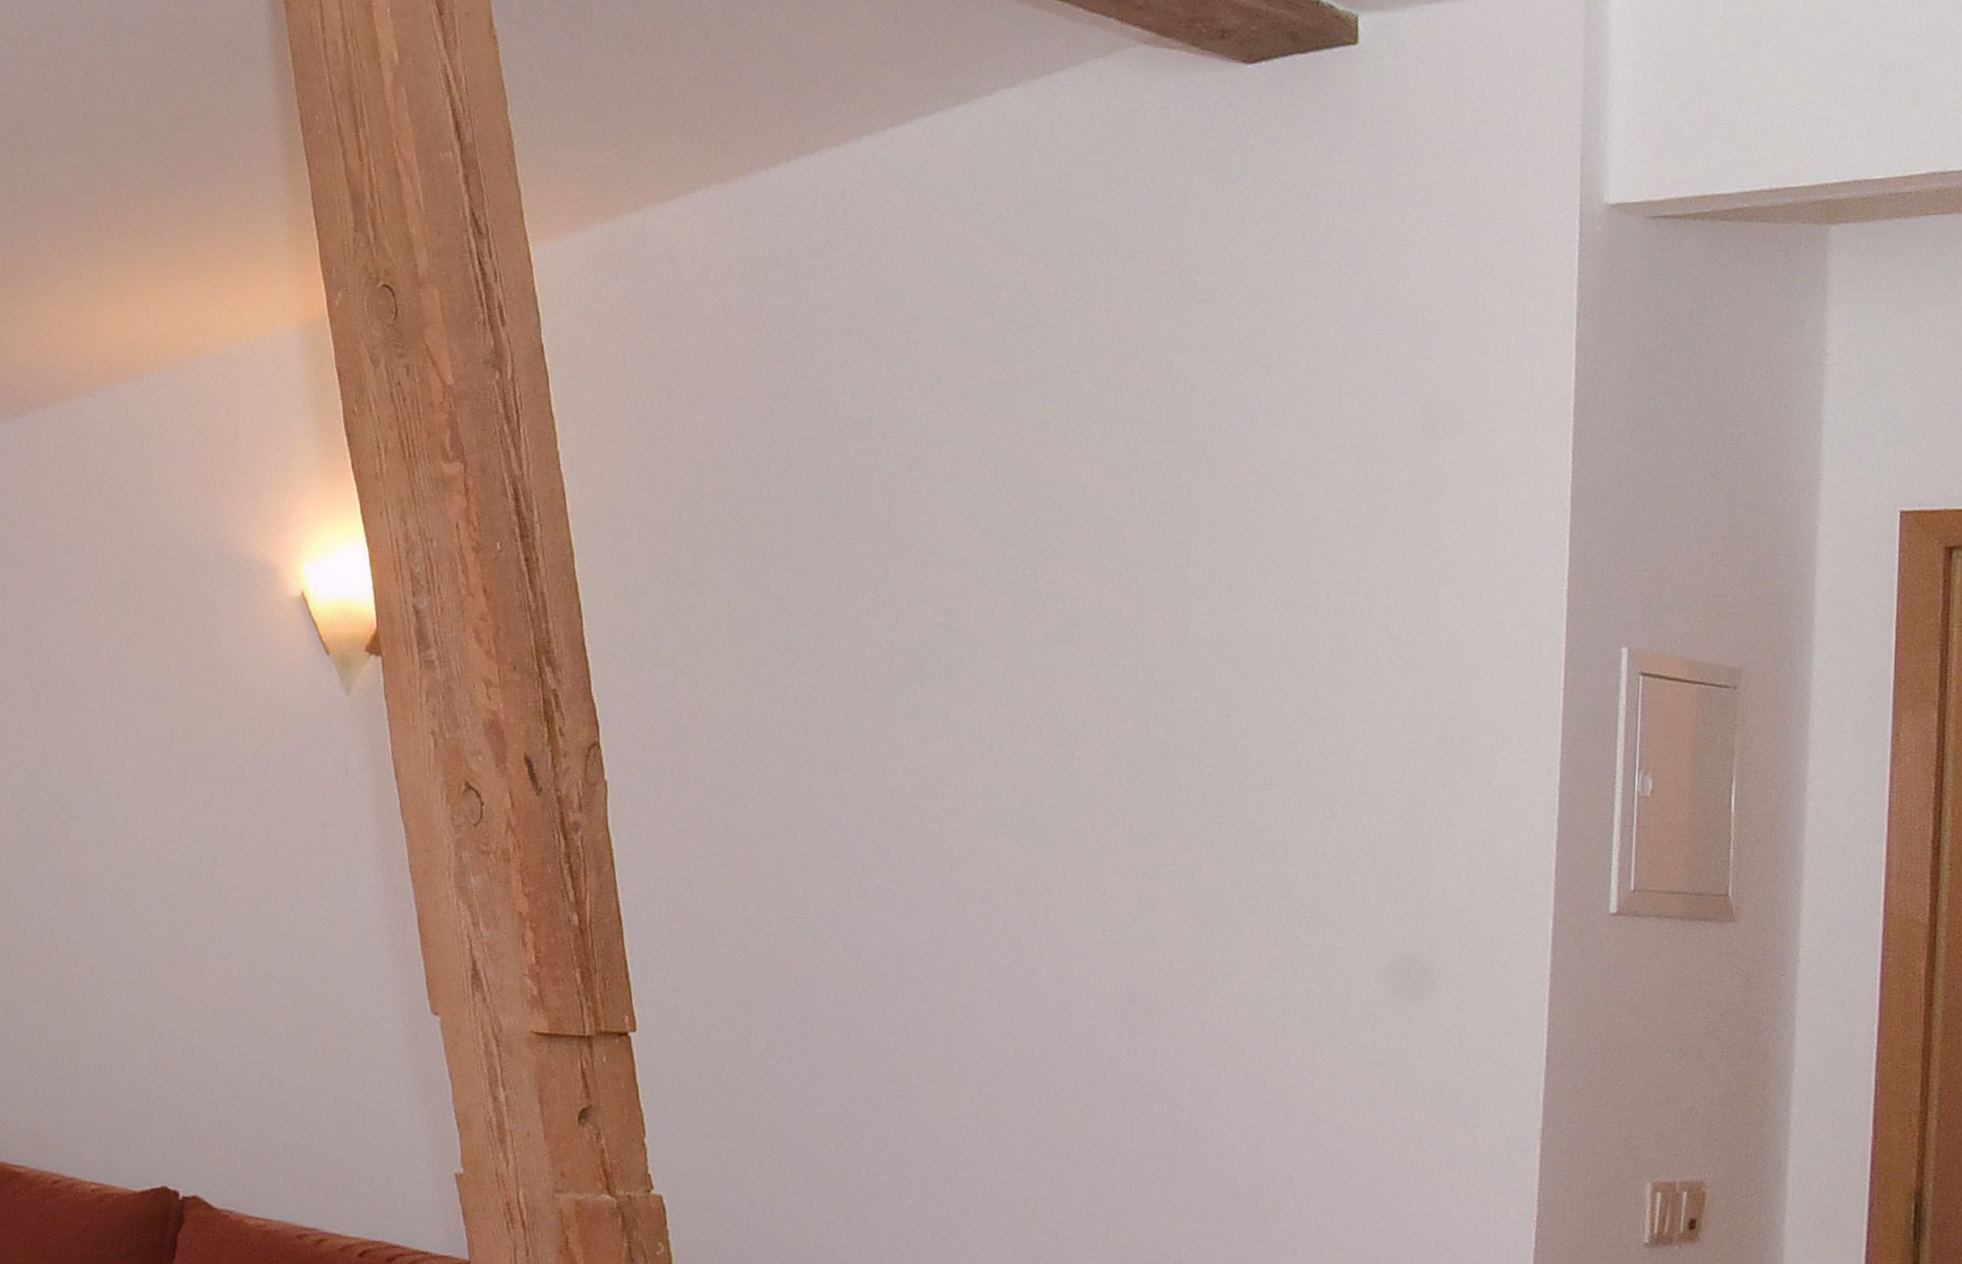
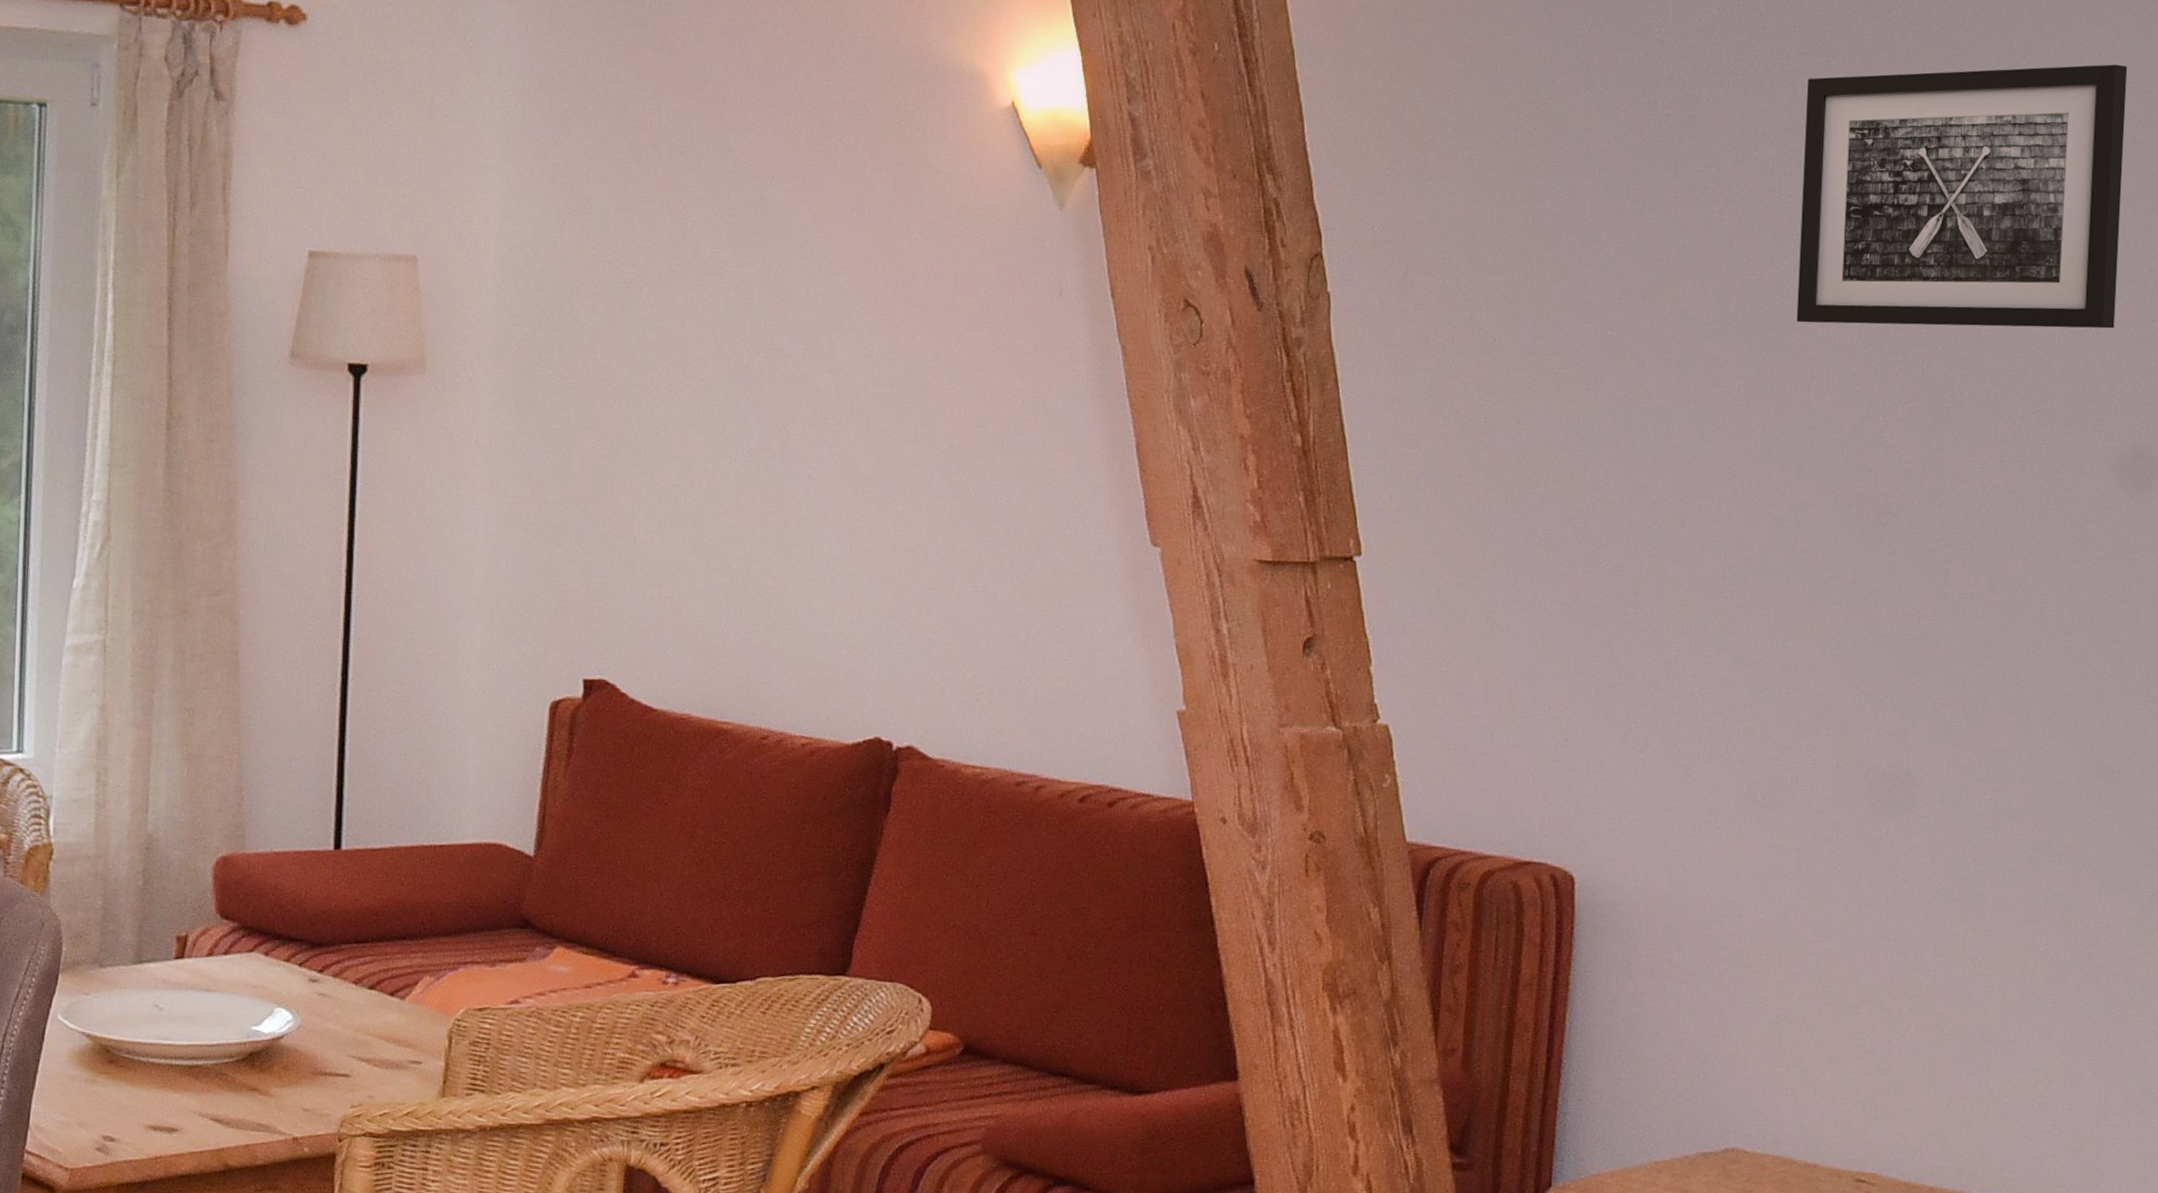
wall art: none [1066,586,1396,840] -> present [1796,64,2128,329]

